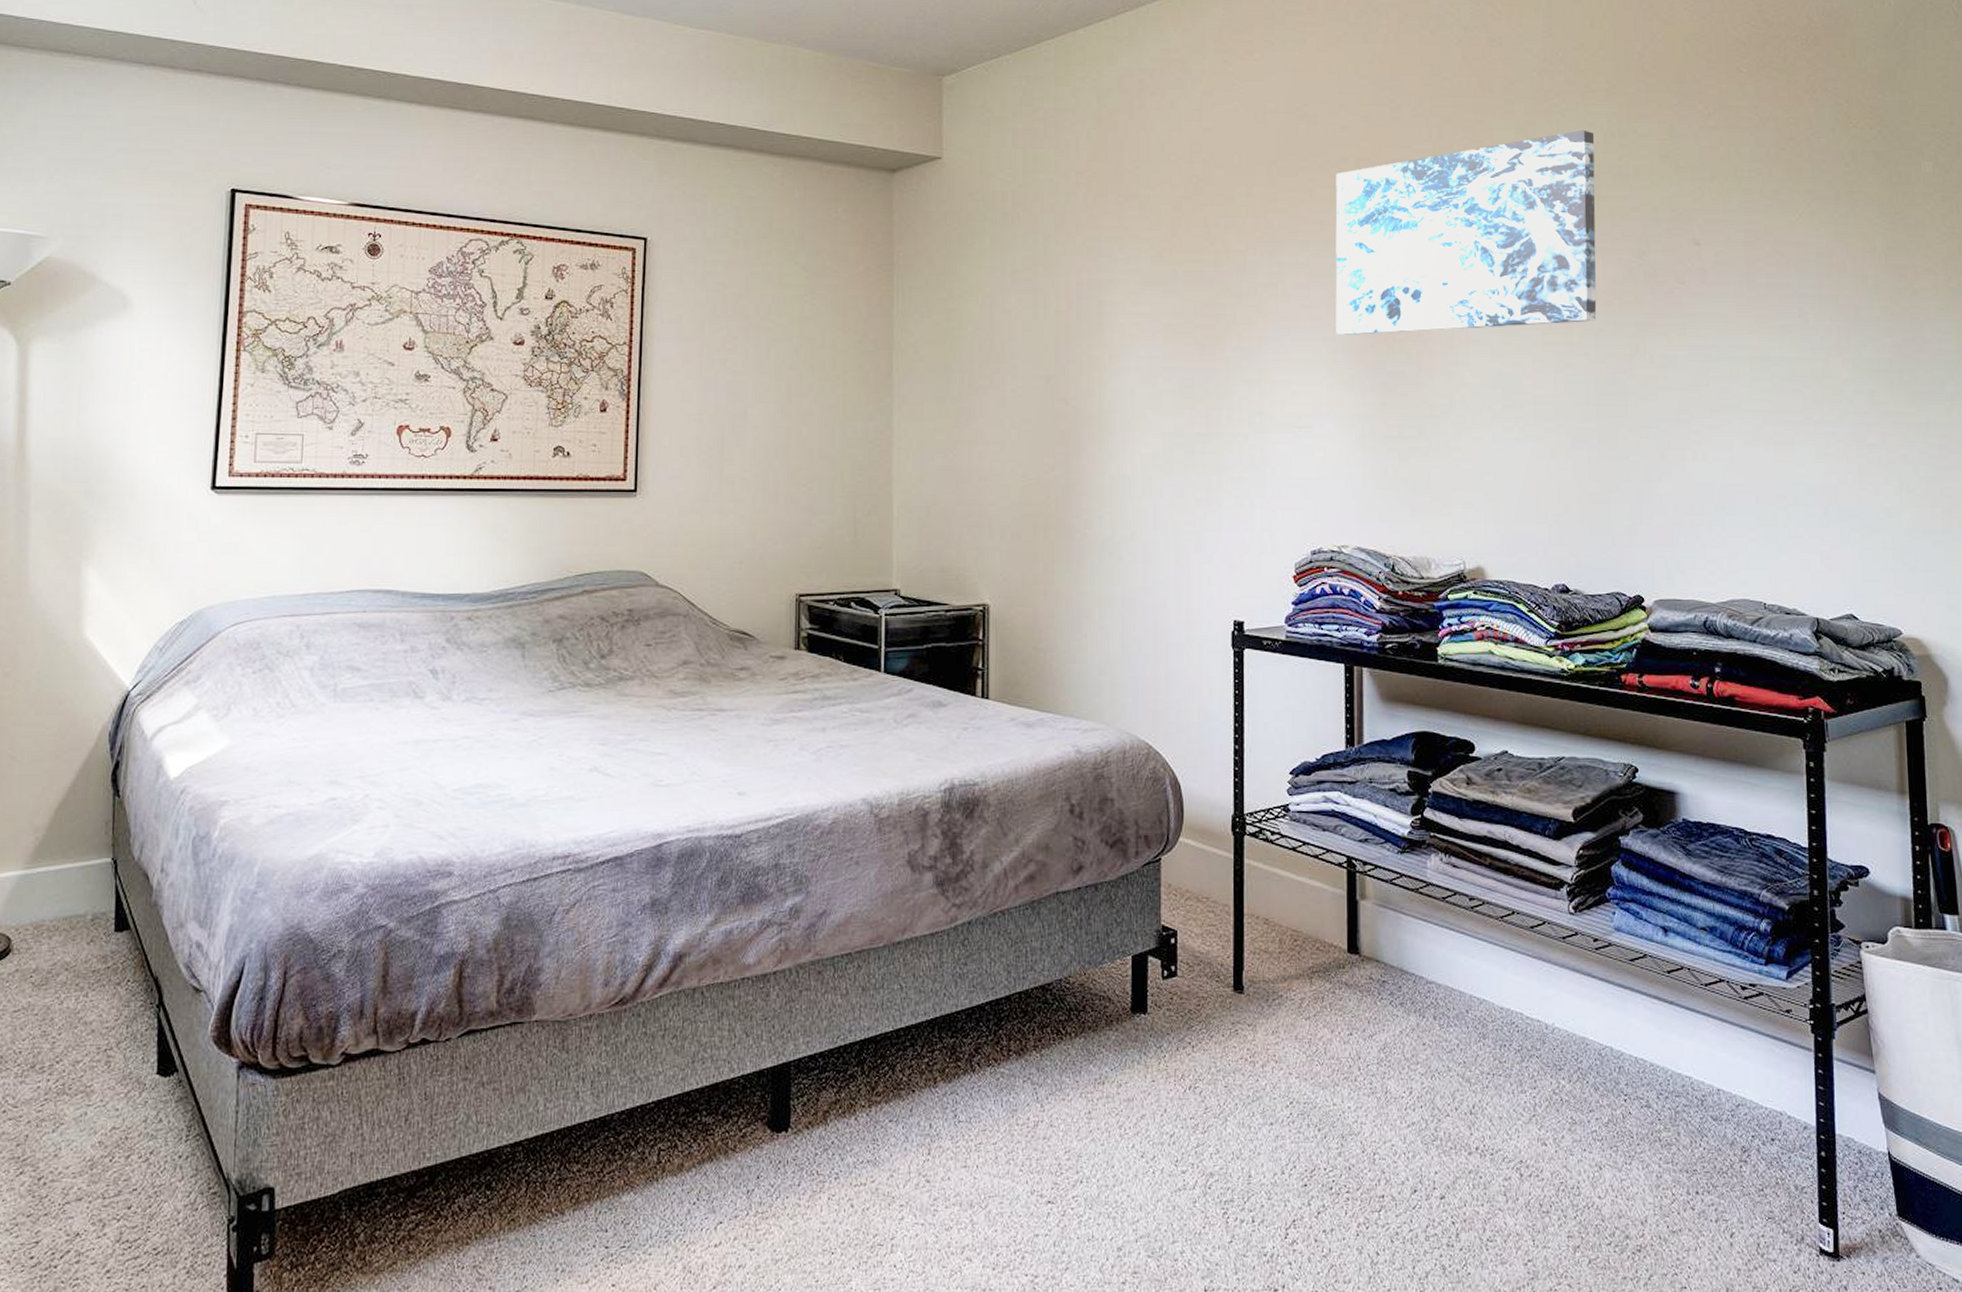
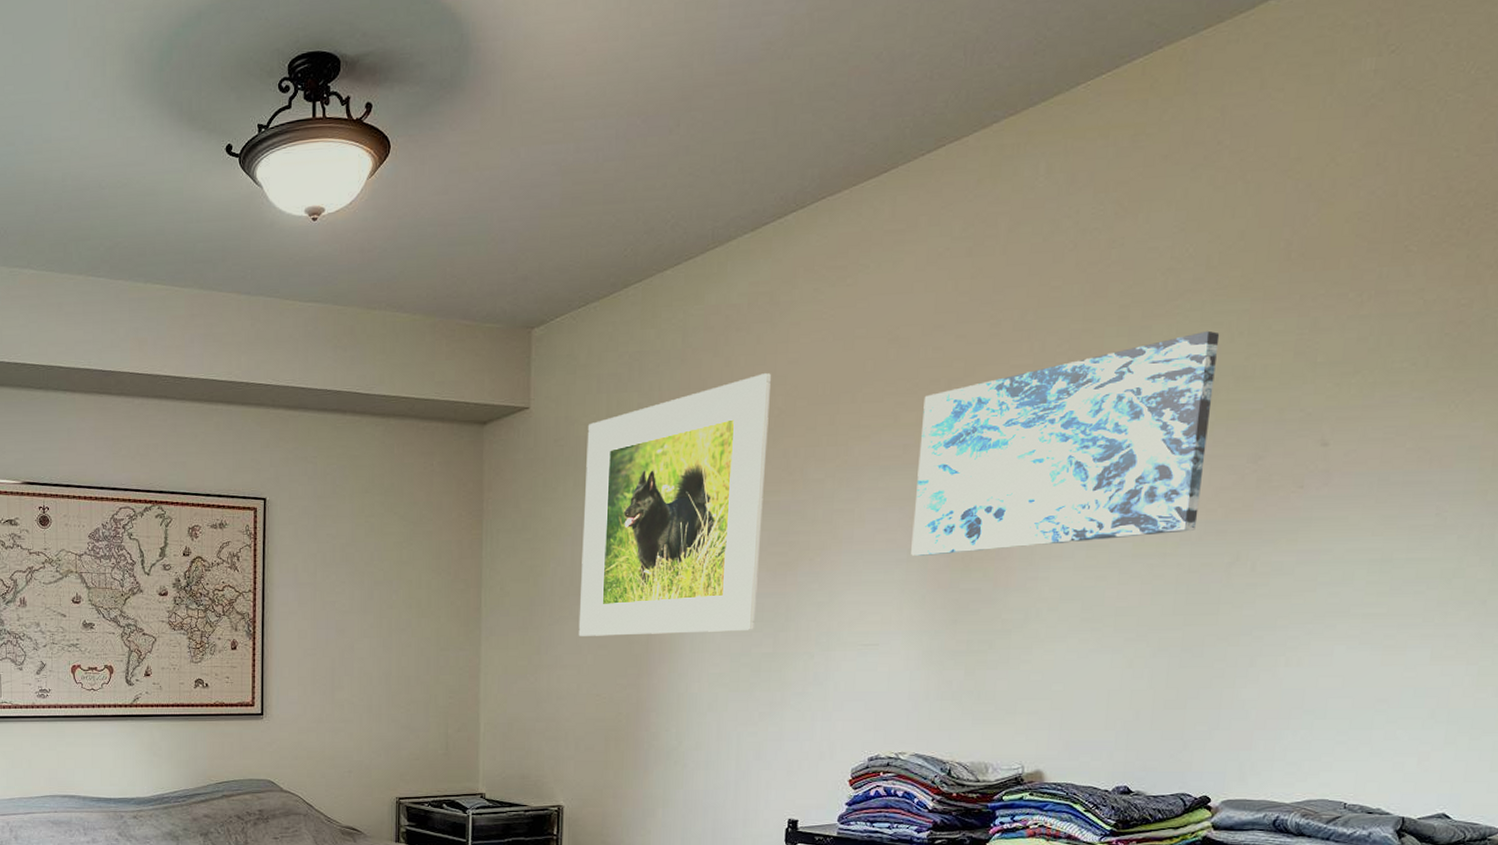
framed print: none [1000,140,1188,409] -> present [578,373,772,636]

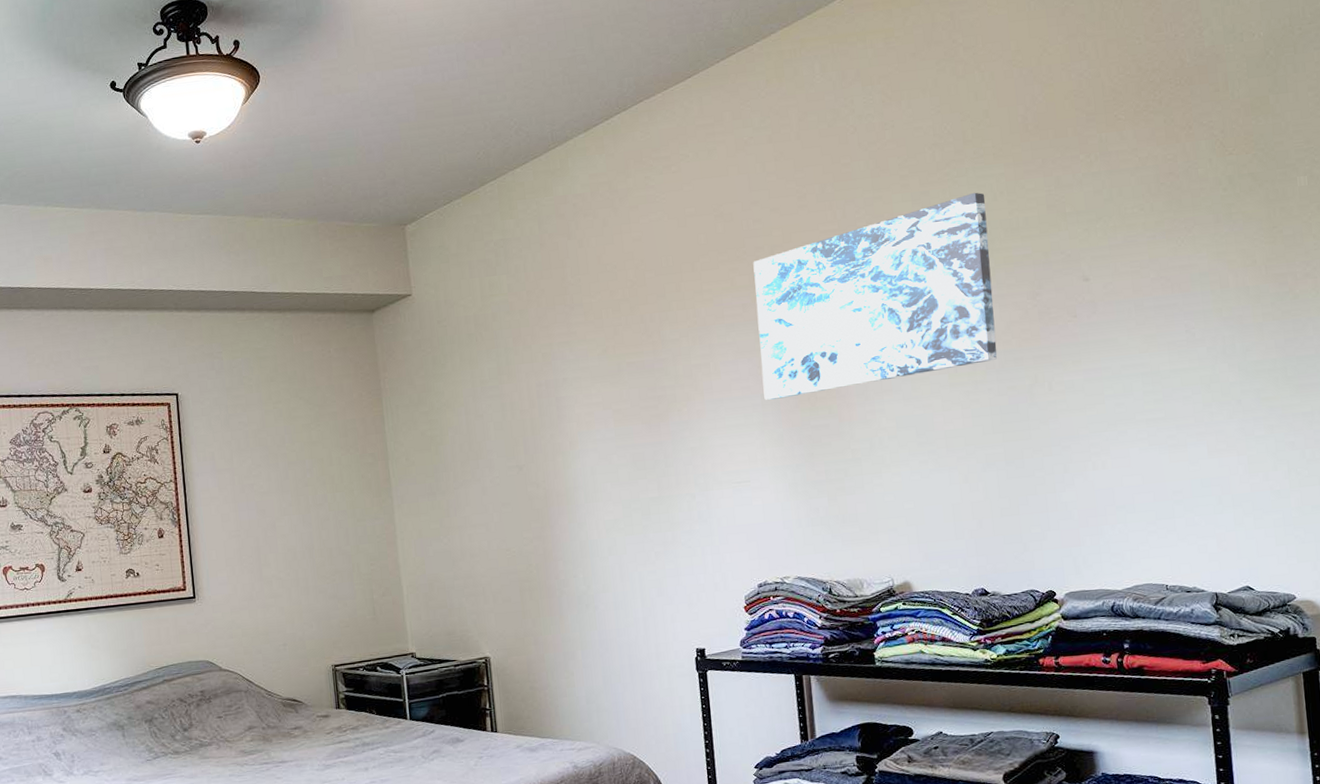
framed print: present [578,373,772,636] -> none [465,251,639,497]

